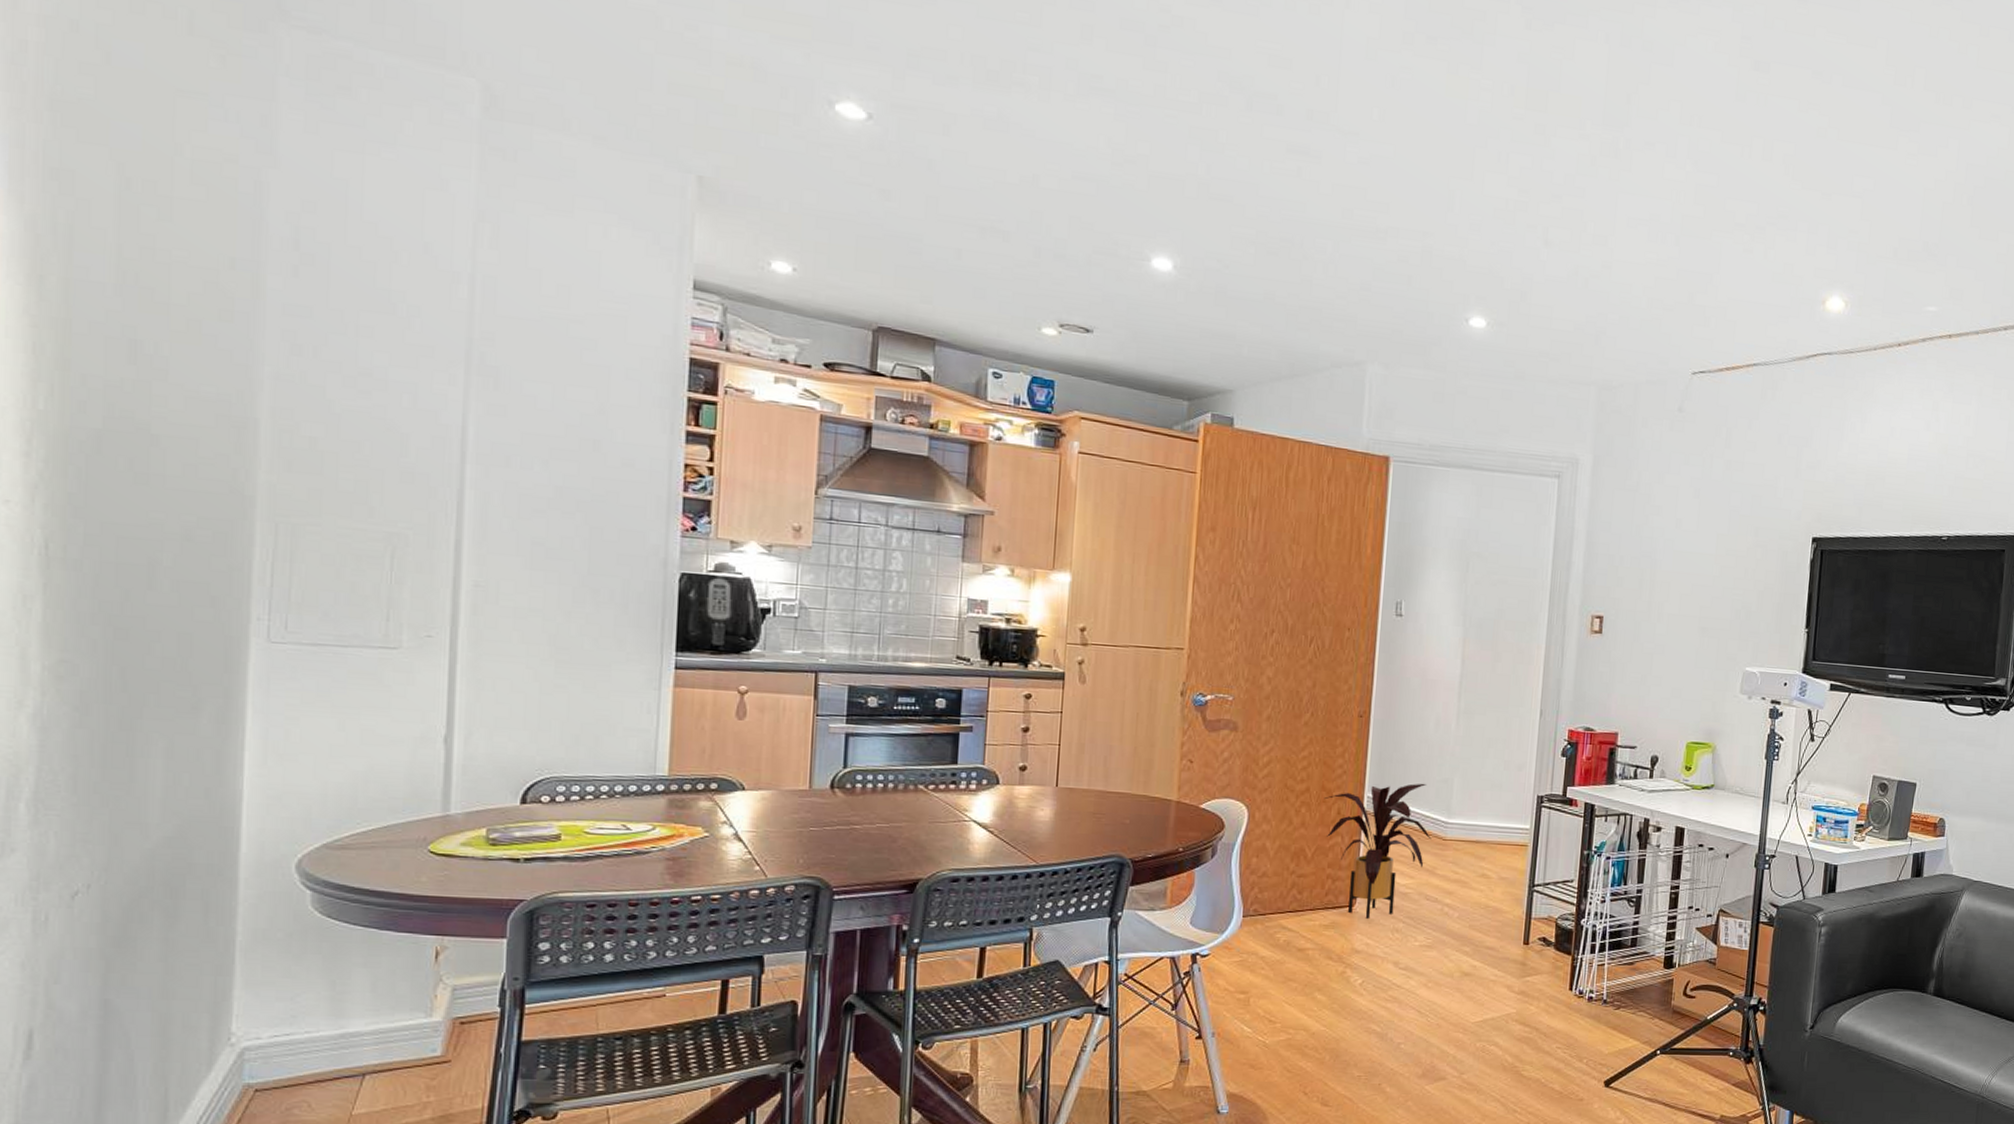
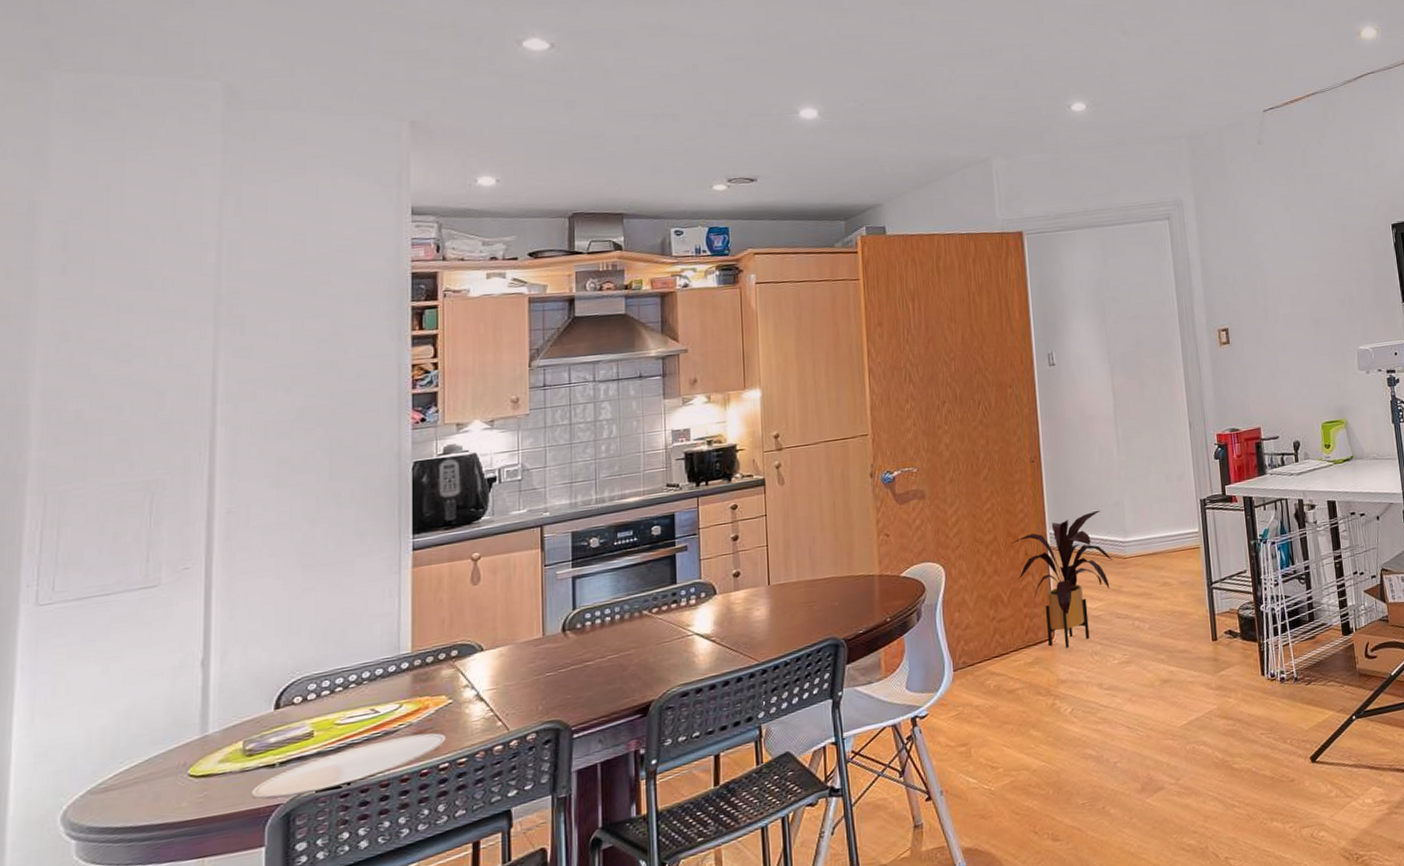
plate: none [495,859,700,897] -> present [252,733,446,800]

